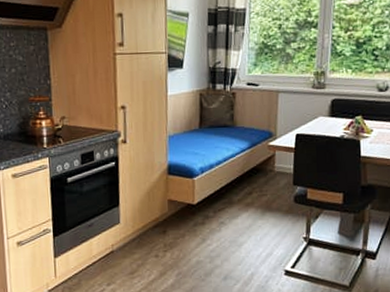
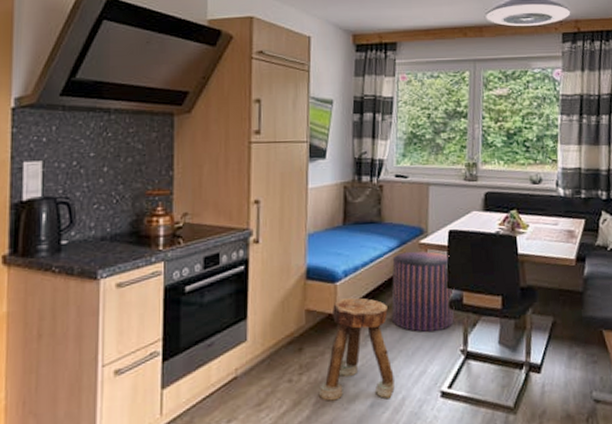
stool: none [180,191,245,274] -> present [318,297,395,401]
pouf: none [243,152,300,221] -> present [391,251,455,332]

